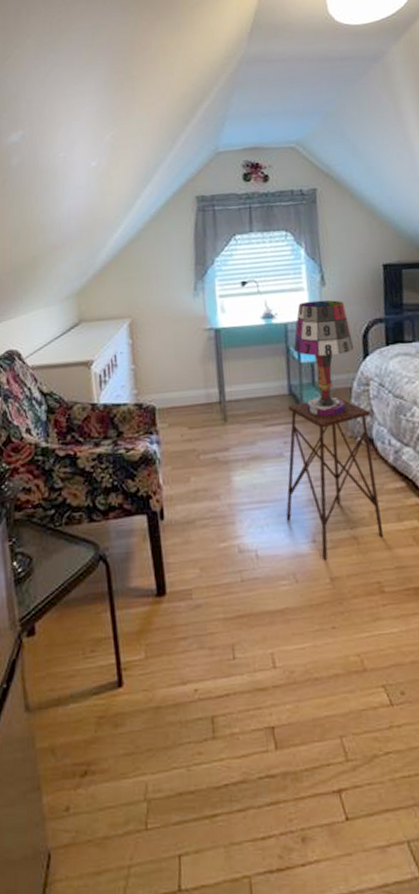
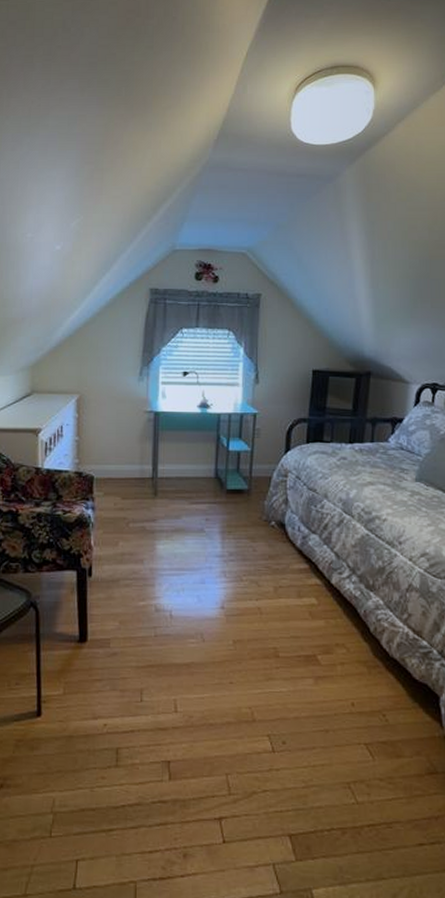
side table: present [286,395,384,560] -> none [200,482,285,624]
table lamp: present [293,300,353,417] -> none [223,396,277,500]

